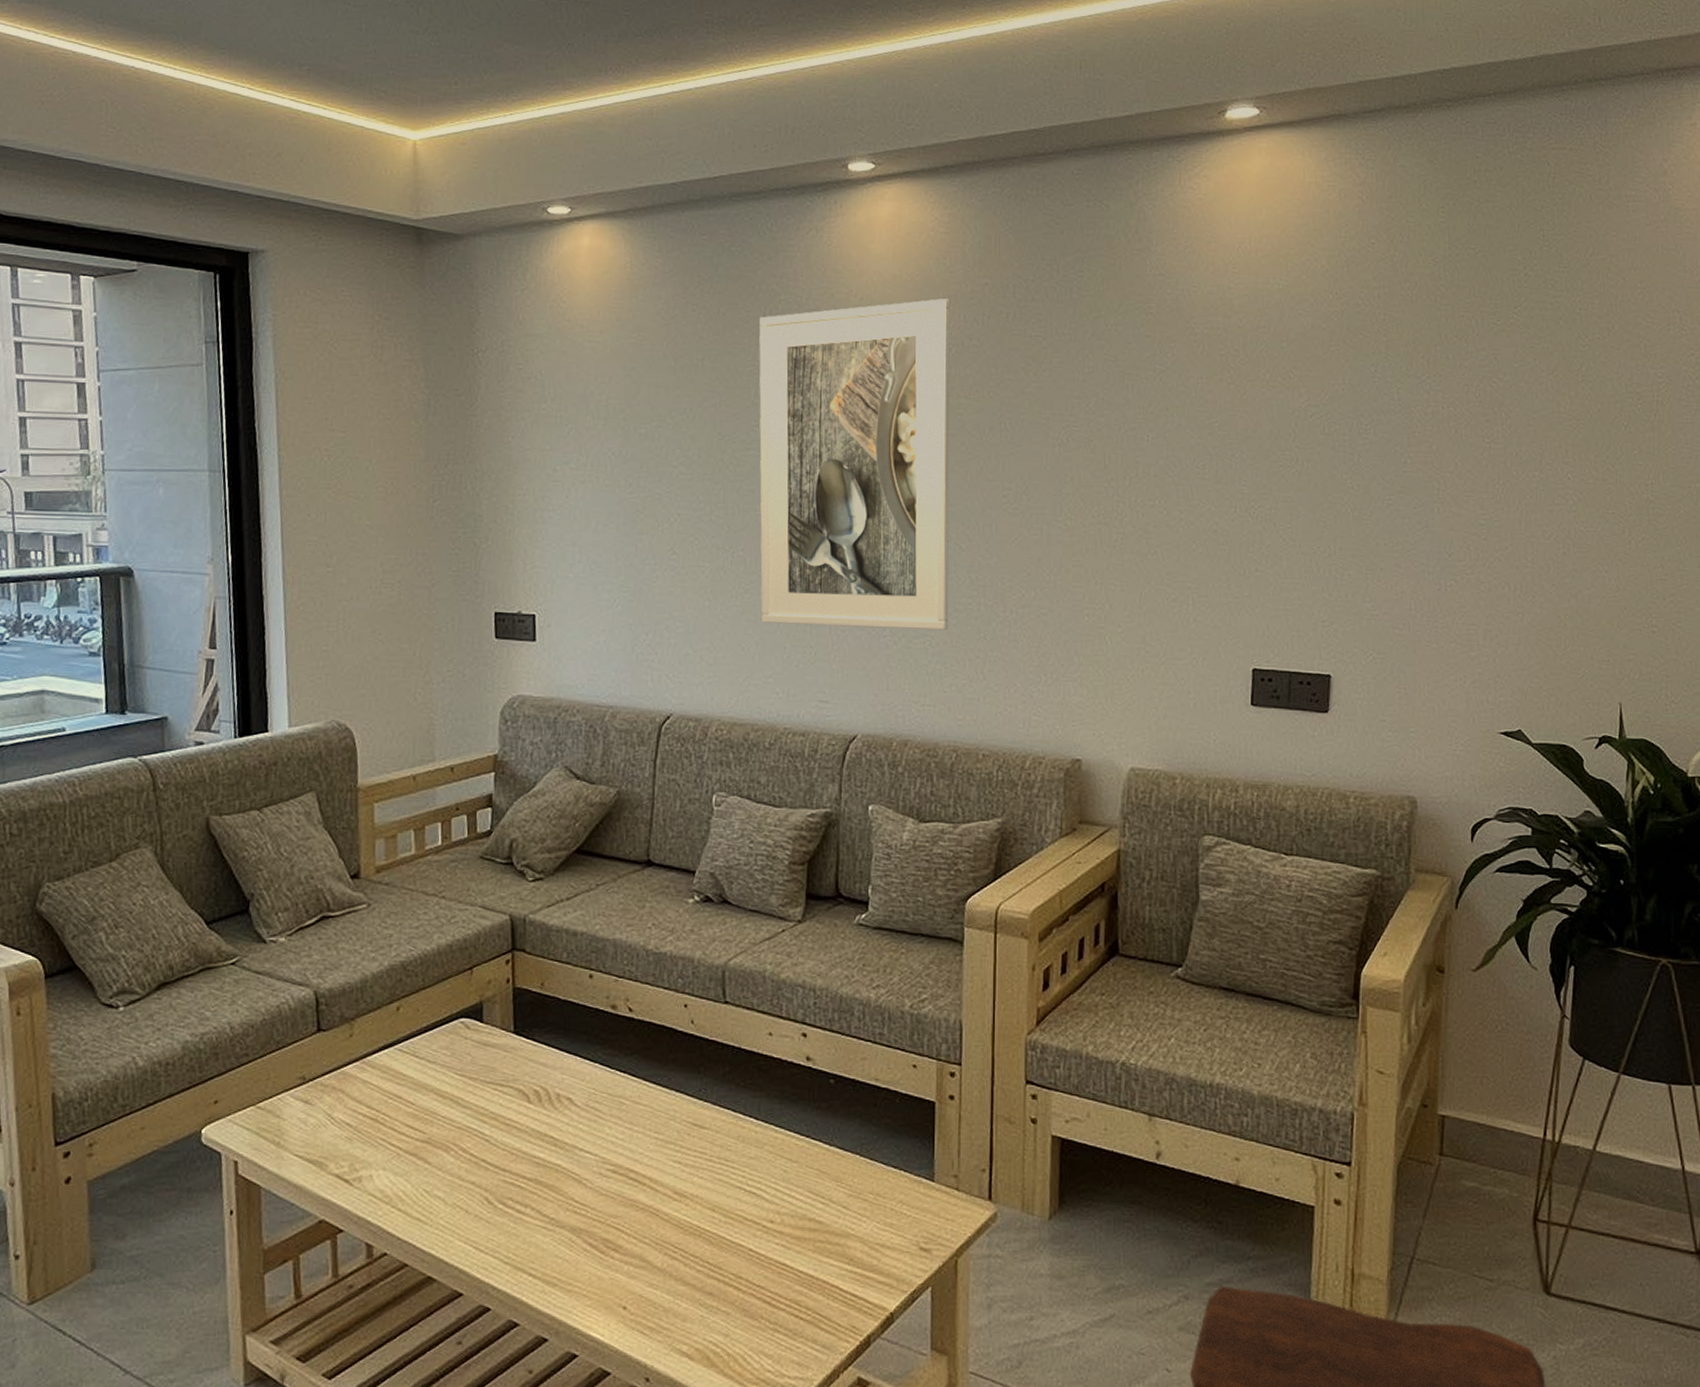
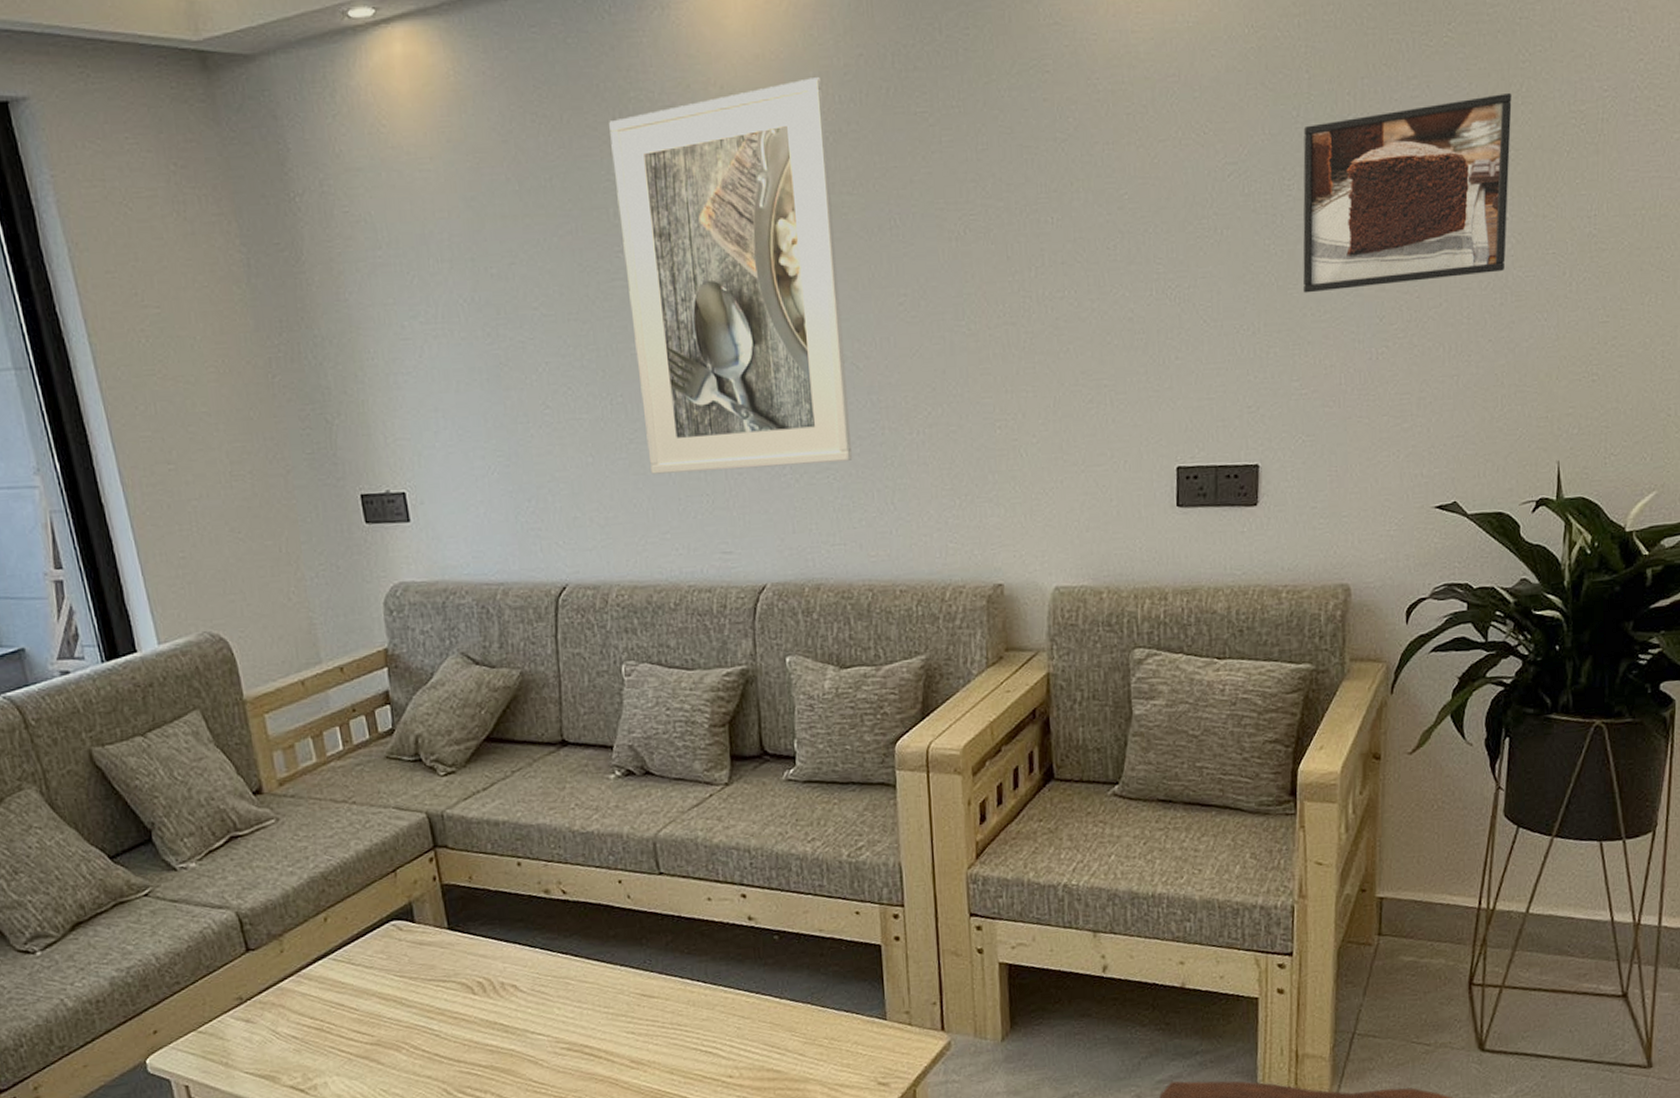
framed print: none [1376,370,1573,525] -> present [1302,92,1512,294]

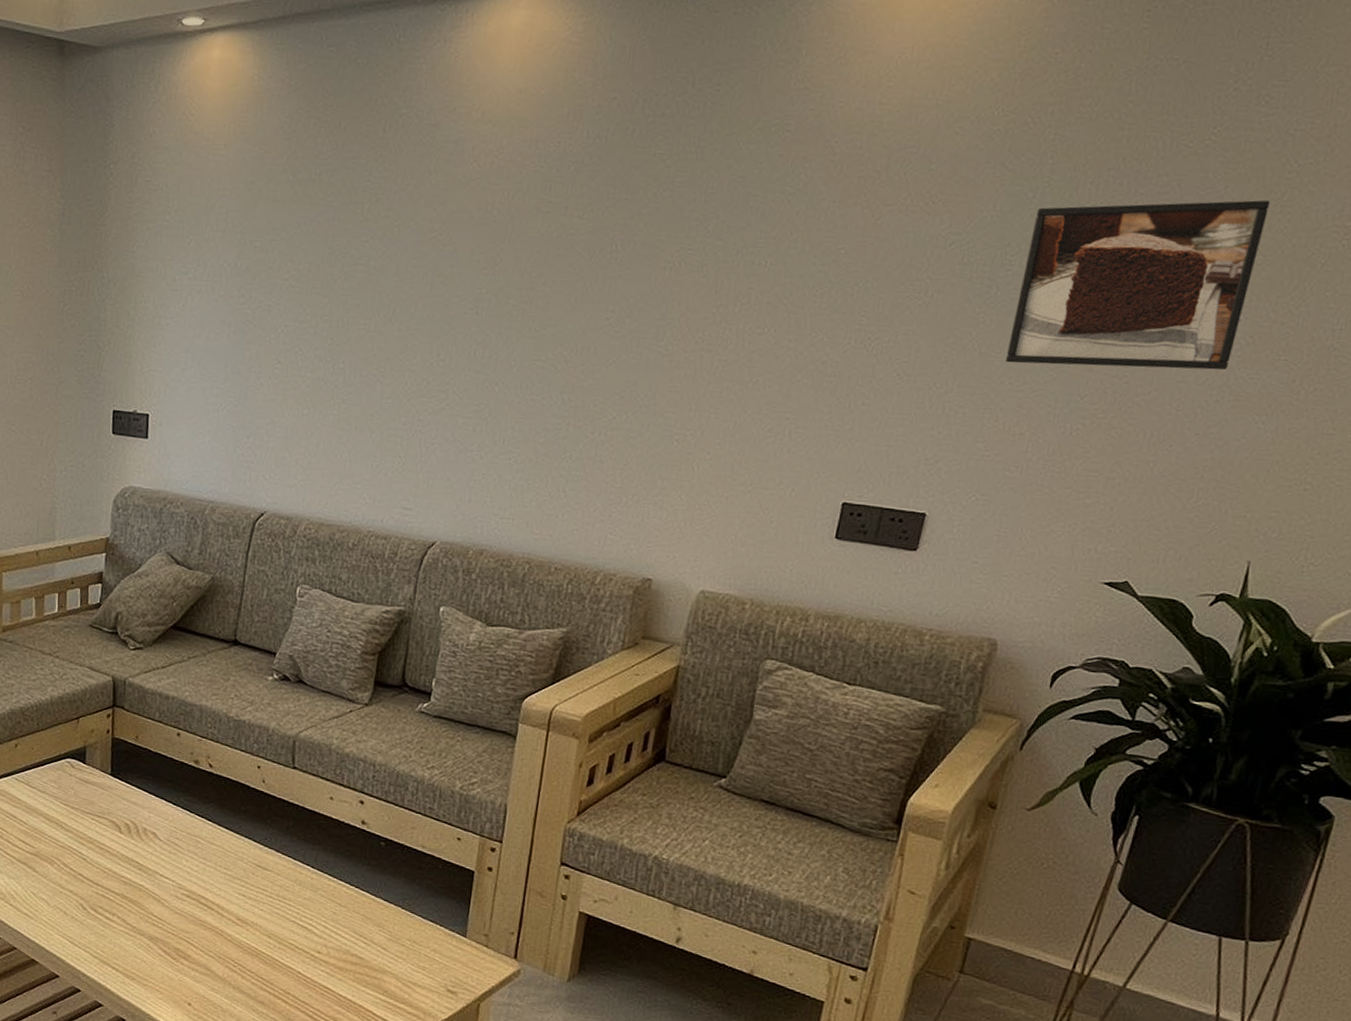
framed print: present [609,77,853,475] -> none [355,113,574,449]

